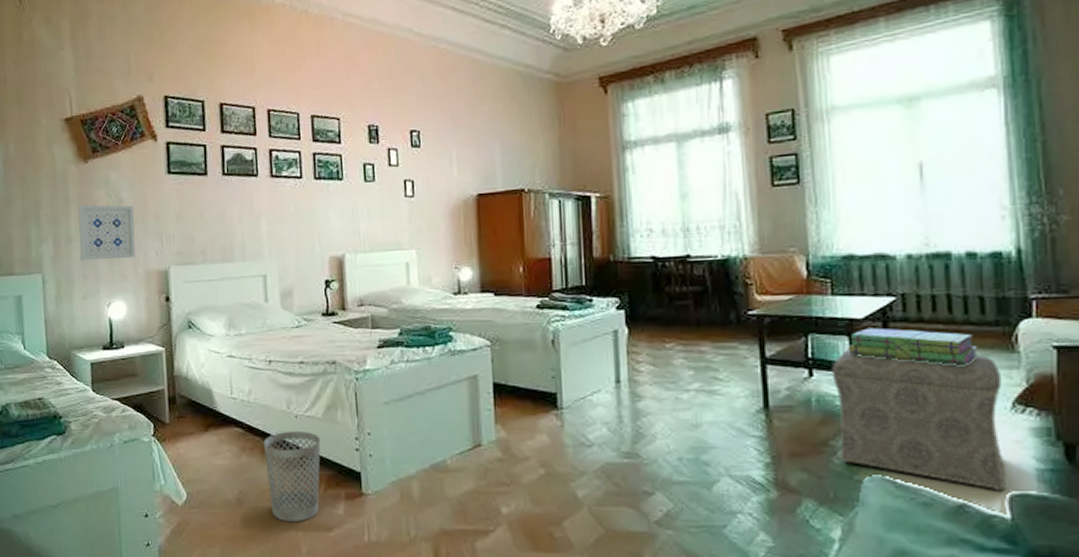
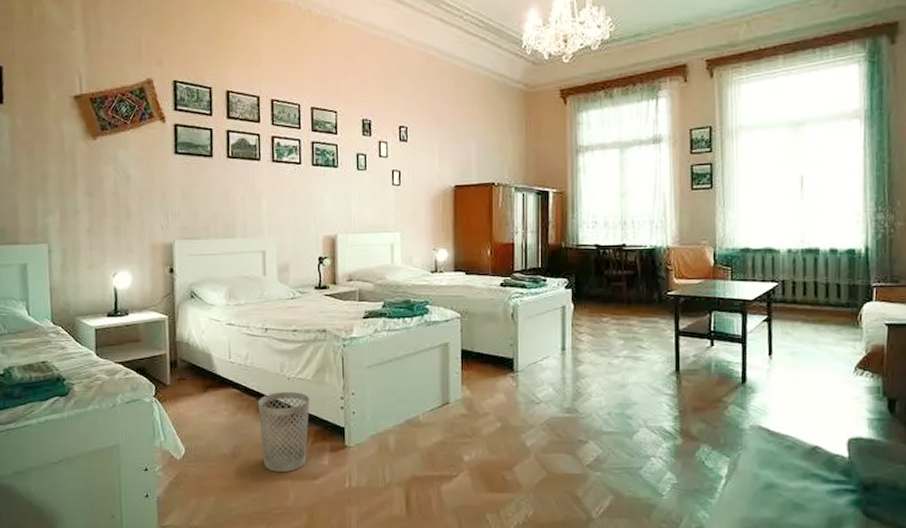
wall art: present [78,205,136,260] -> none [85,179,142,232]
ottoman: present [832,348,1006,491] -> none [728,323,849,436]
stack of books: present [848,327,978,365] -> none [741,307,833,338]

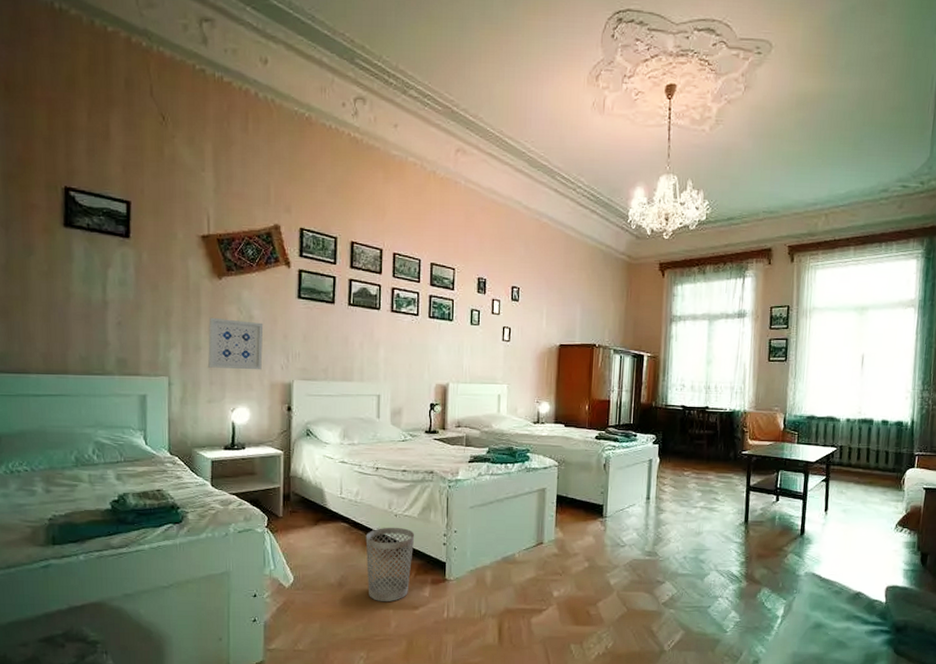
wall art: none [85,179,142,232] -> present [208,317,264,370]

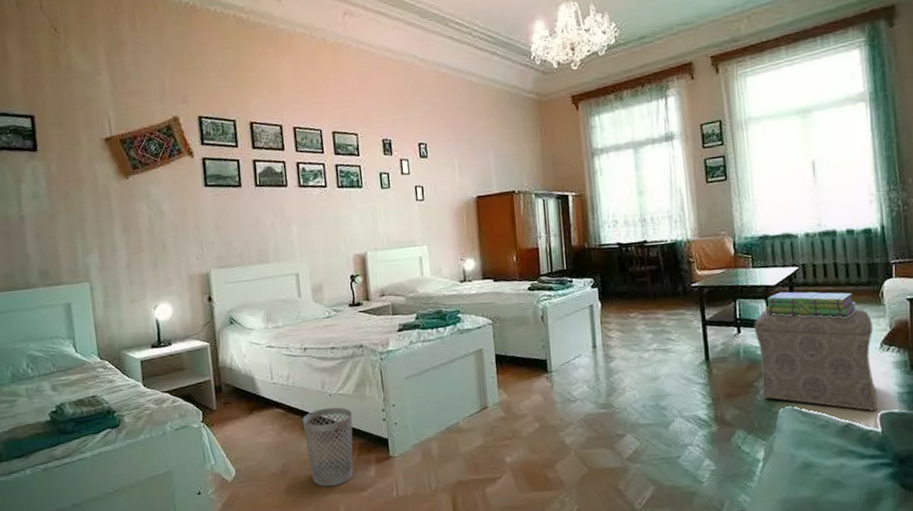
wall art: present [208,317,264,370] -> none [121,216,178,268]
ottoman: none [789,482,892,584] -> present [754,309,878,412]
stack of books: none [803,468,881,498] -> present [765,291,856,318]

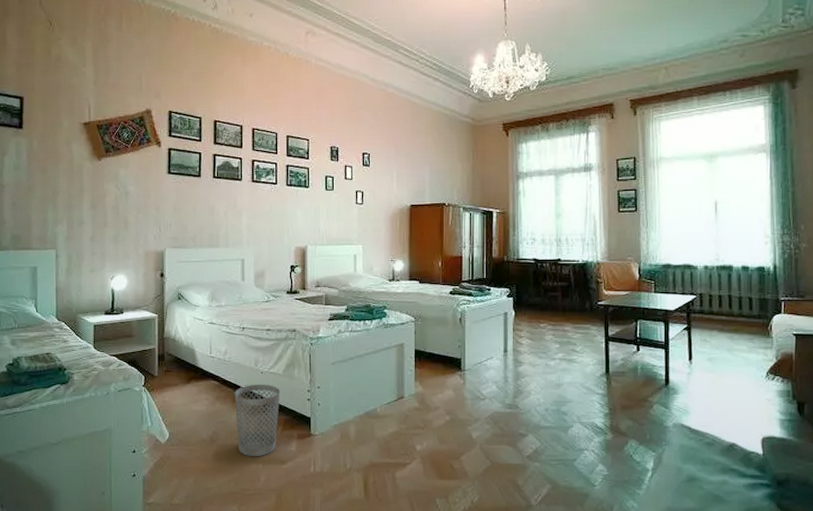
ottoman: present [754,309,878,412] -> none [652,331,761,435]
stack of books: present [765,291,856,318] -> none [663,317,747,345]

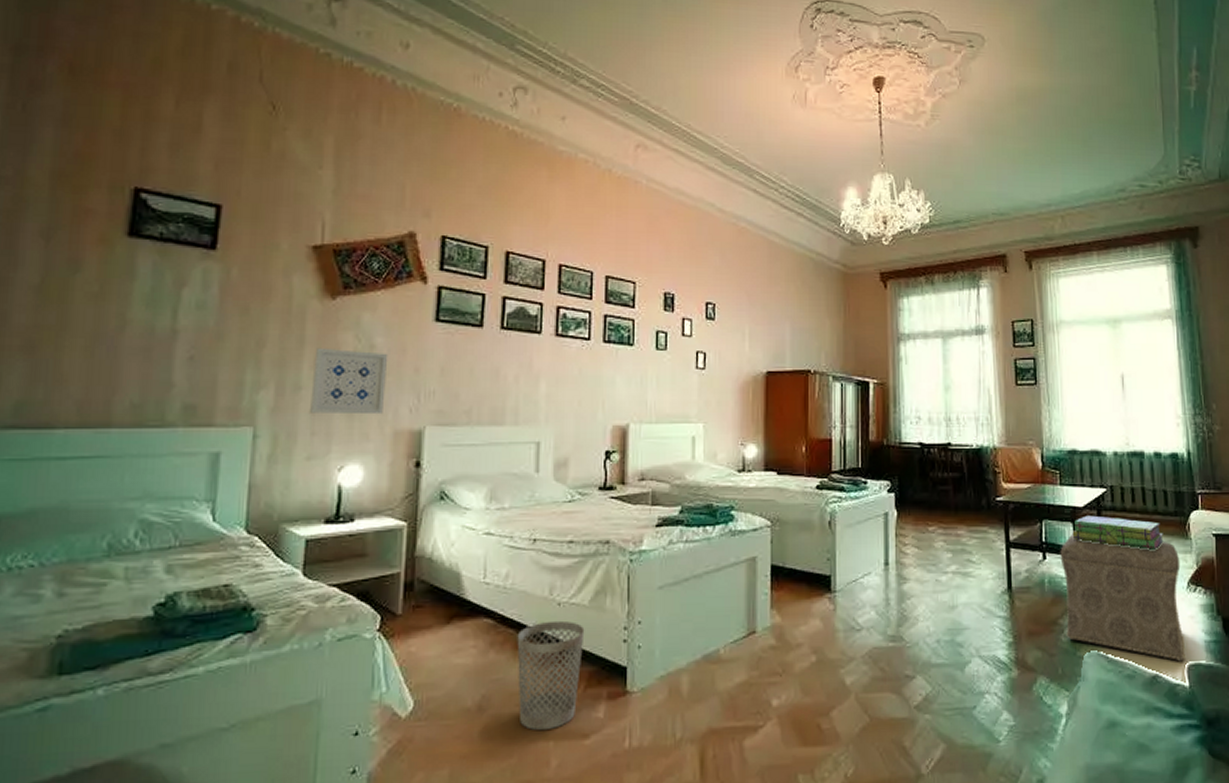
wall art: none [90,194,138,241] -> present [310,347,388,415]
ottoman: none [652,331,761,435] -> present [1060,534,1185,662]
stack of books: none [663,317,747,345] -> present [1072,515,1164,550]

